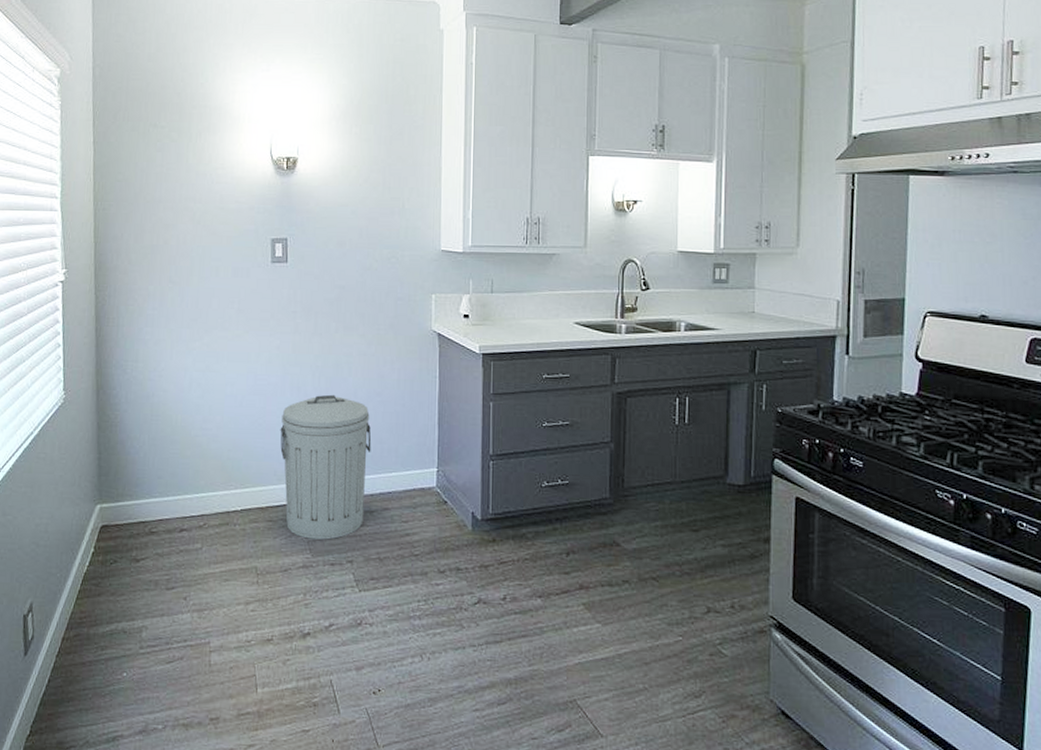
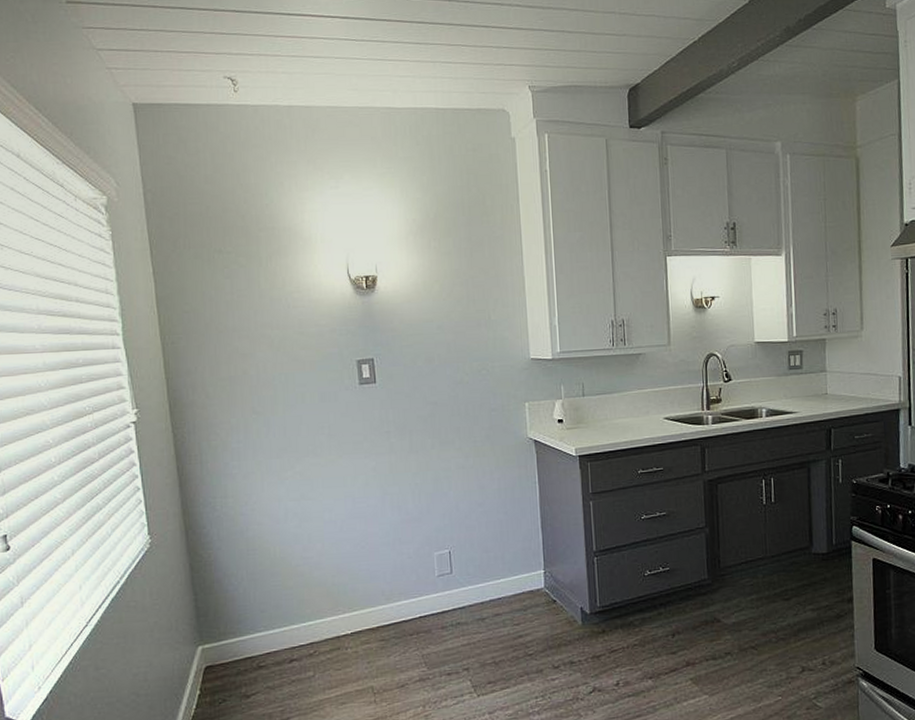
trash can: present [280,394,372,540] -> none [384,510,478,653]

